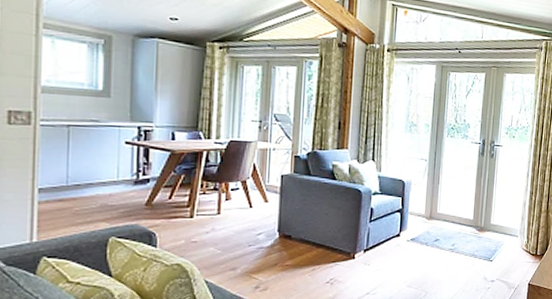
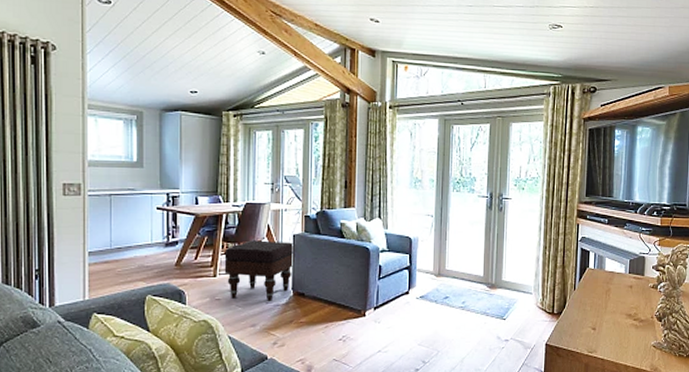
ottoman: none [203,180,282,243] -> present [224,240,295,301]

